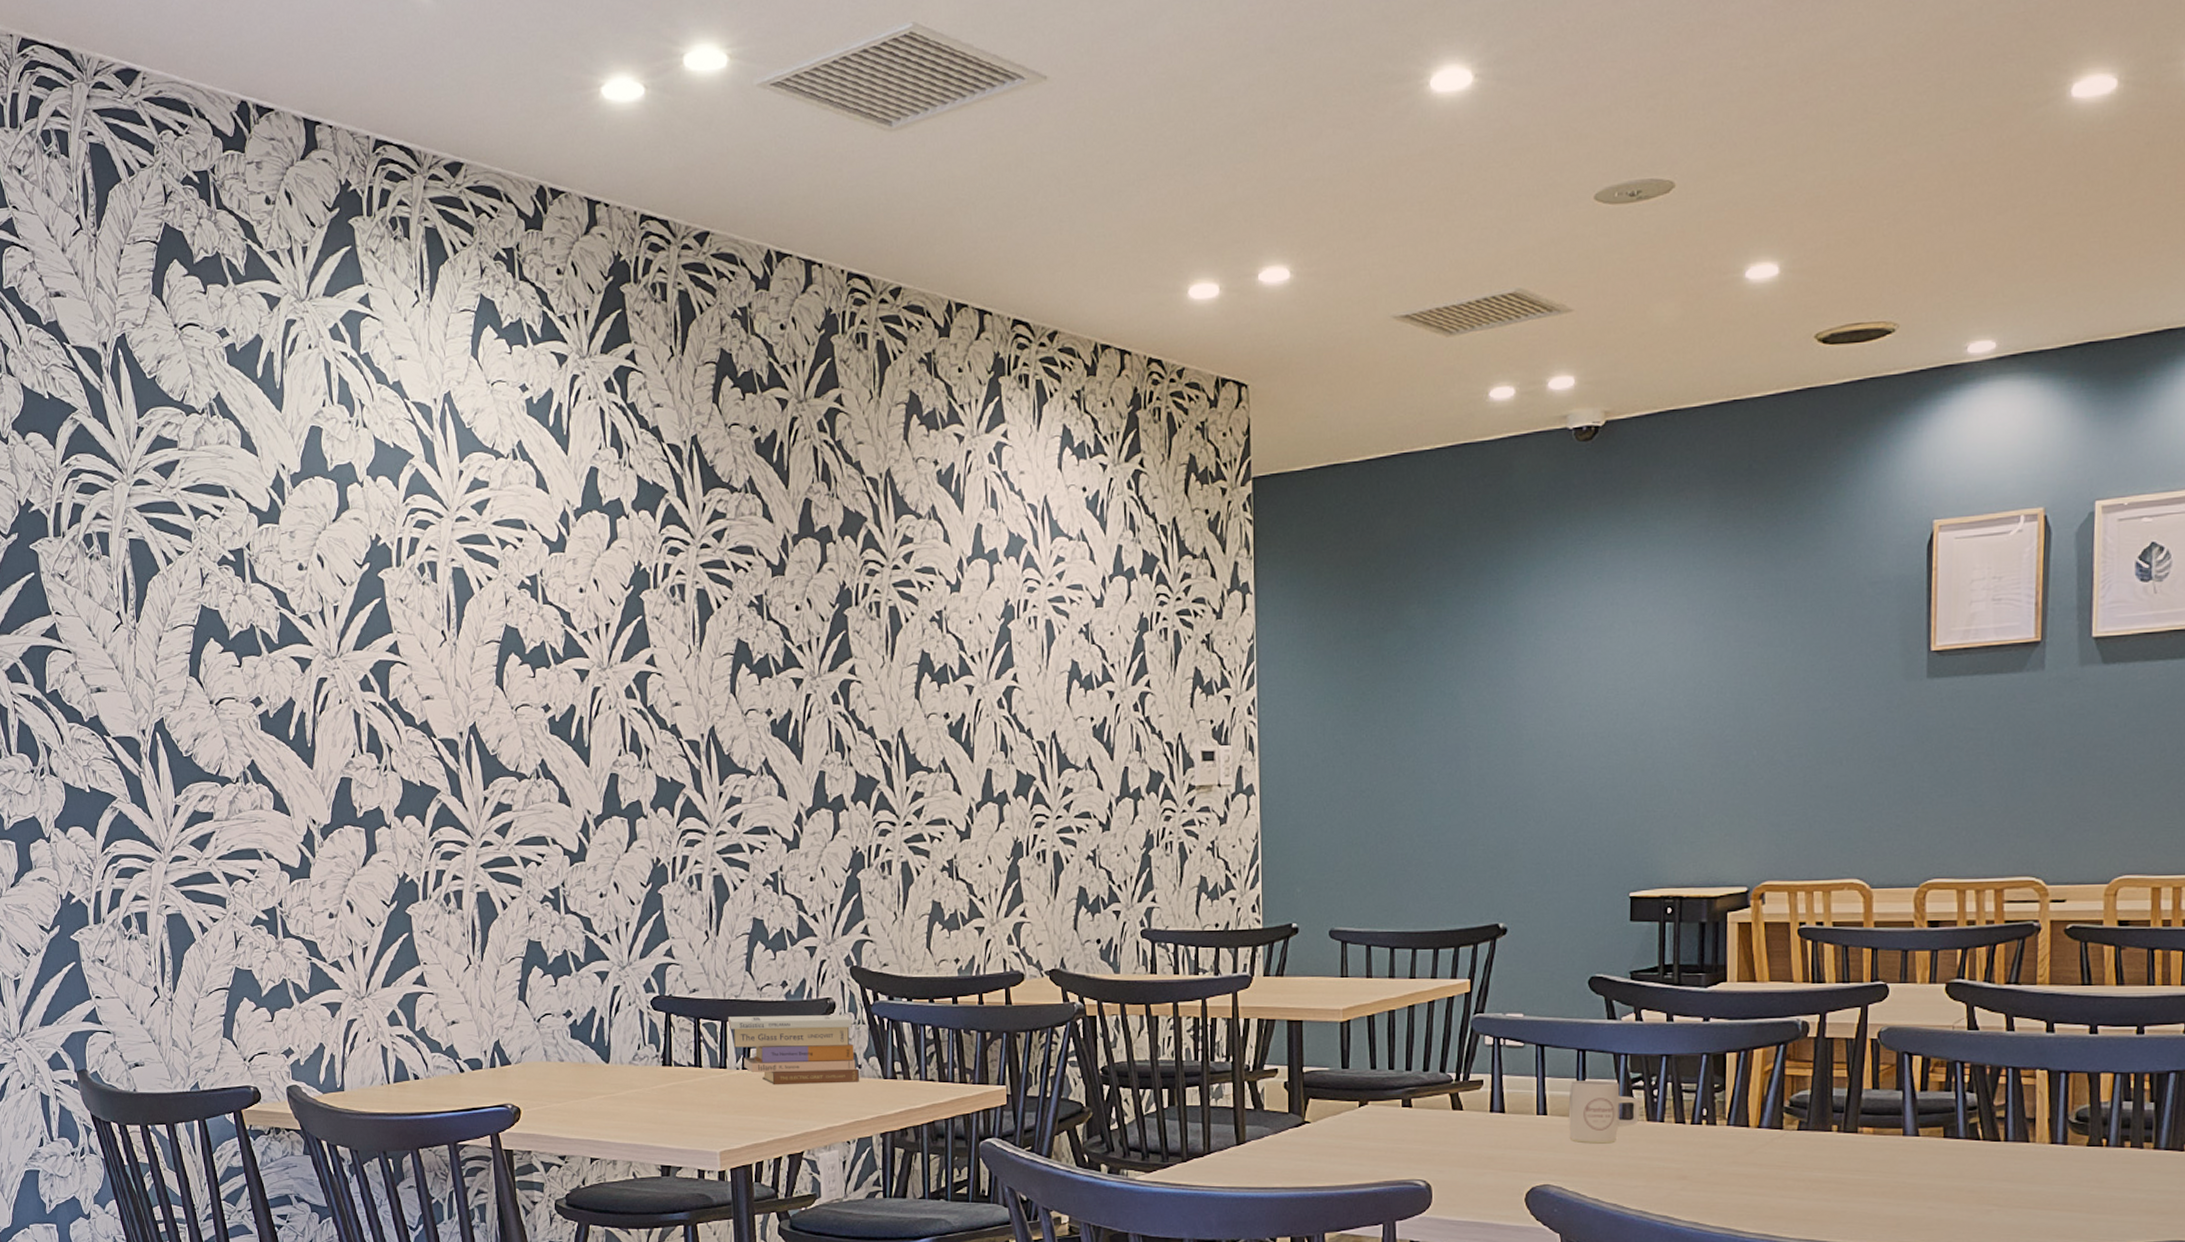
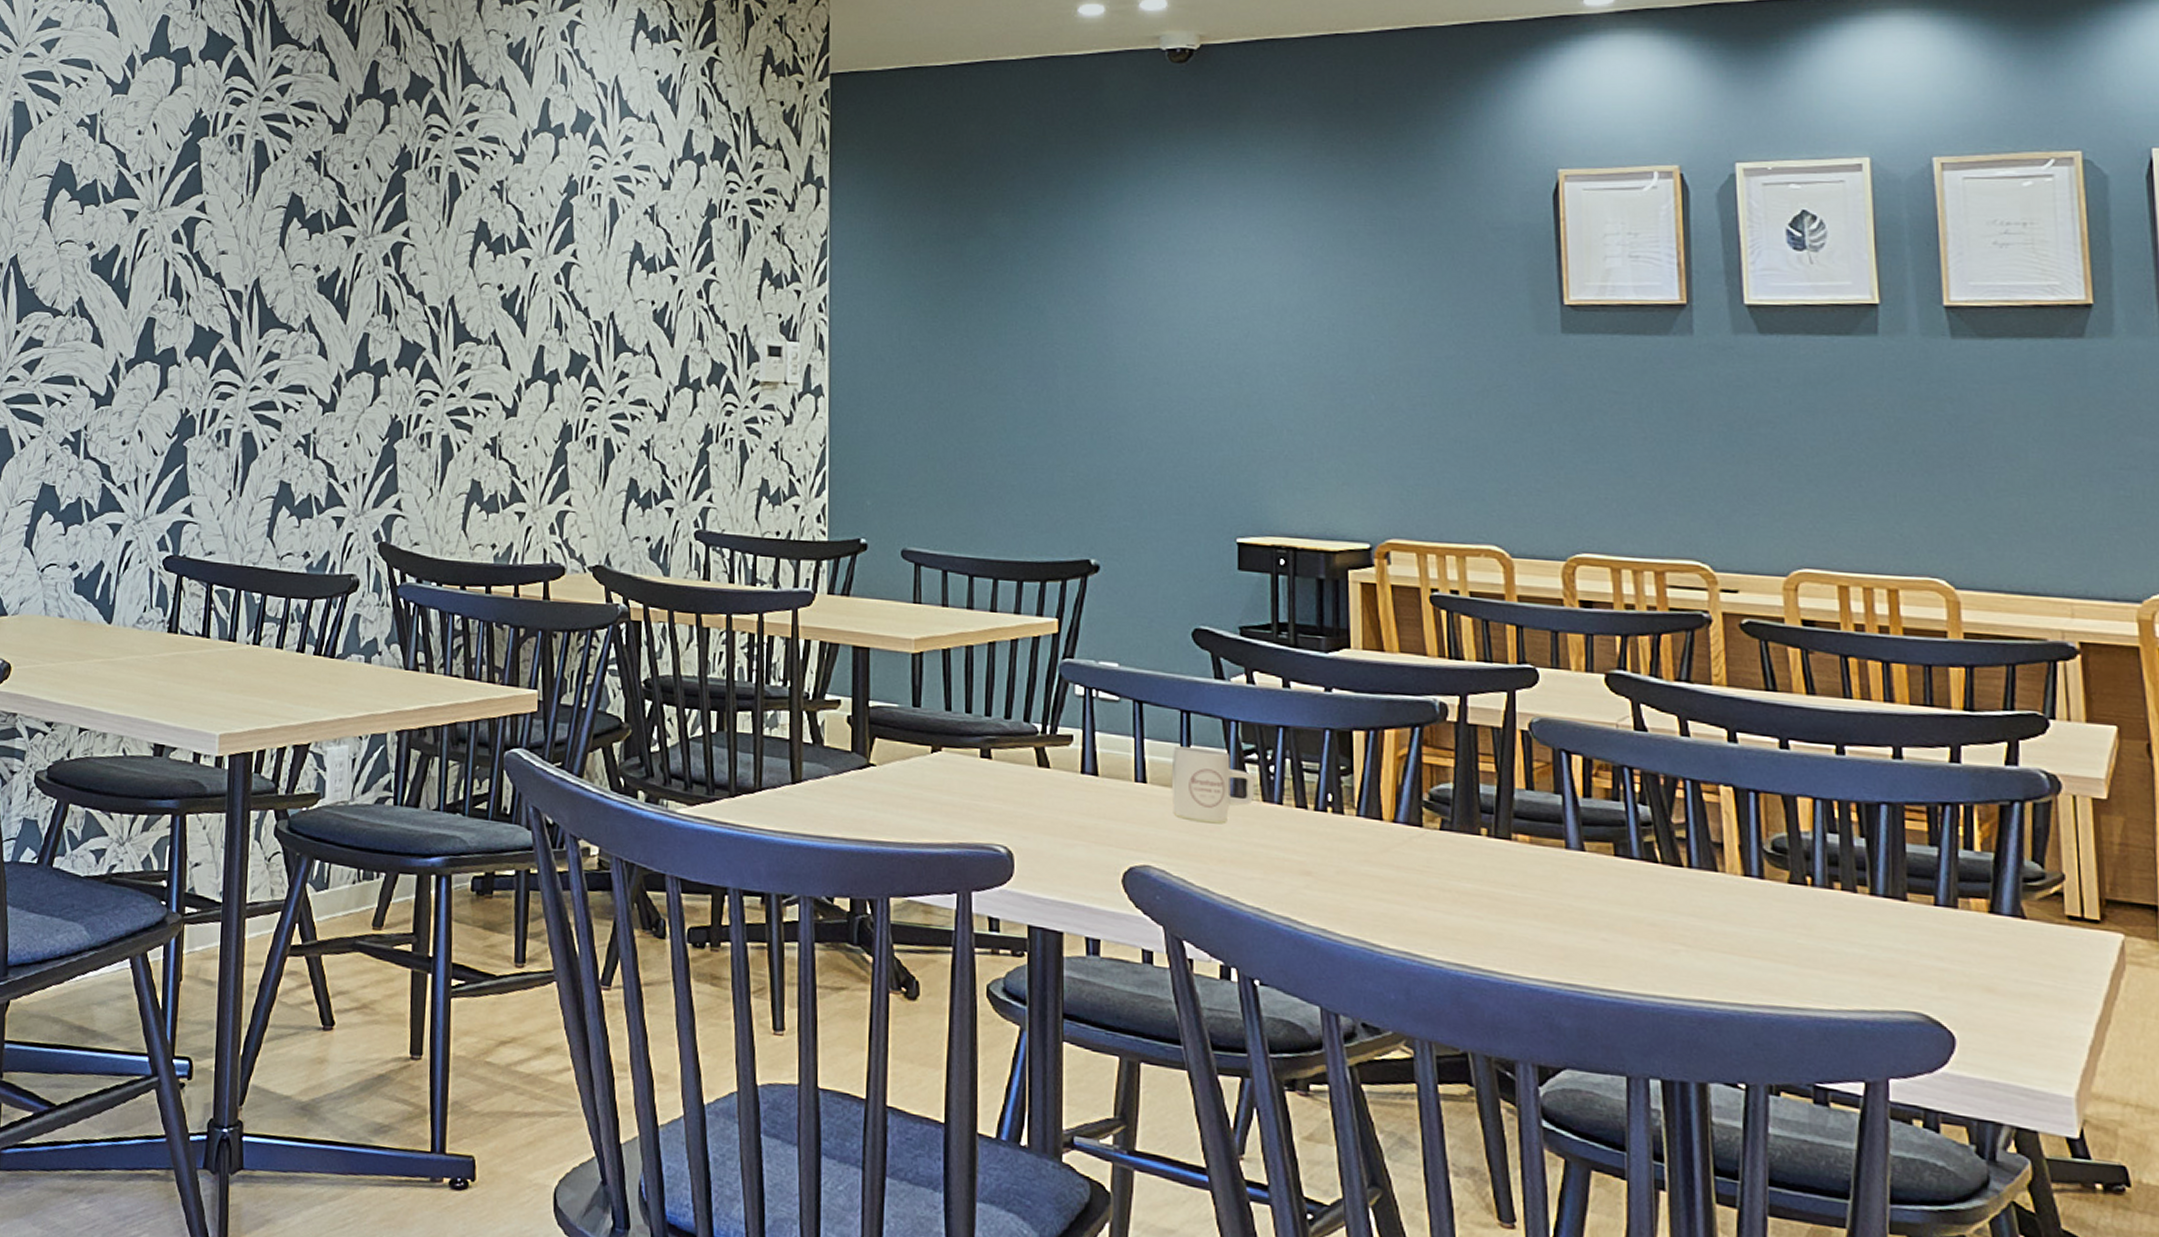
books: present [727,1015,860,1085] -> none [242,585,380,671]

